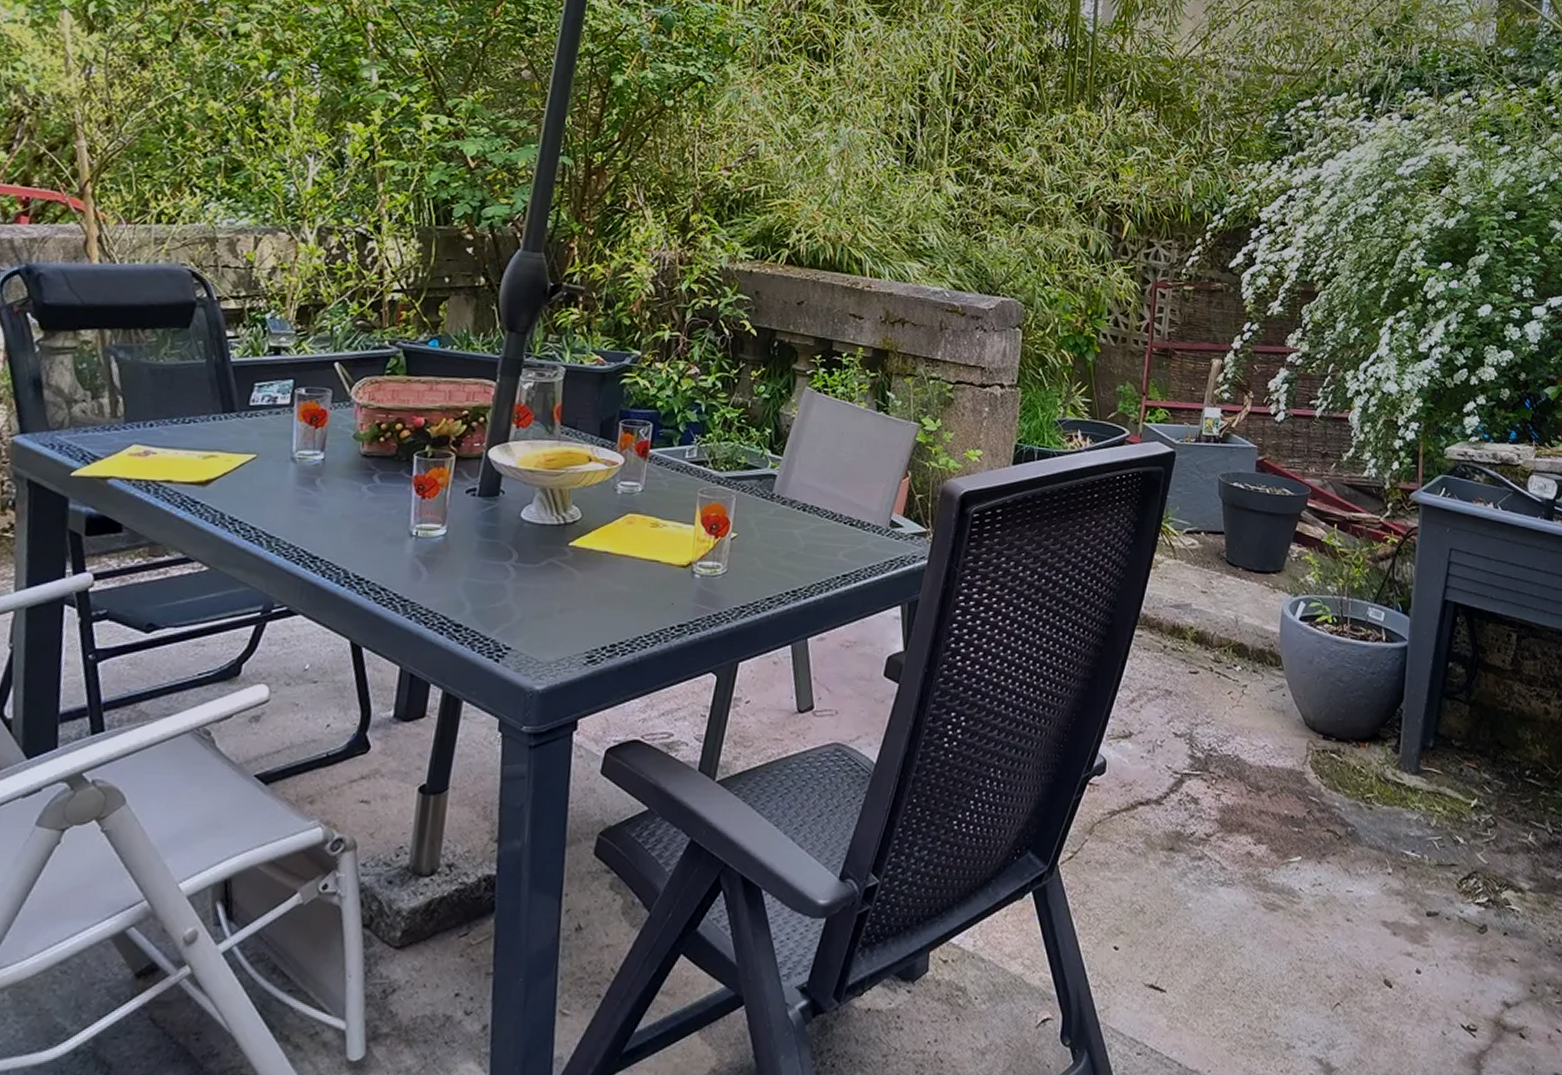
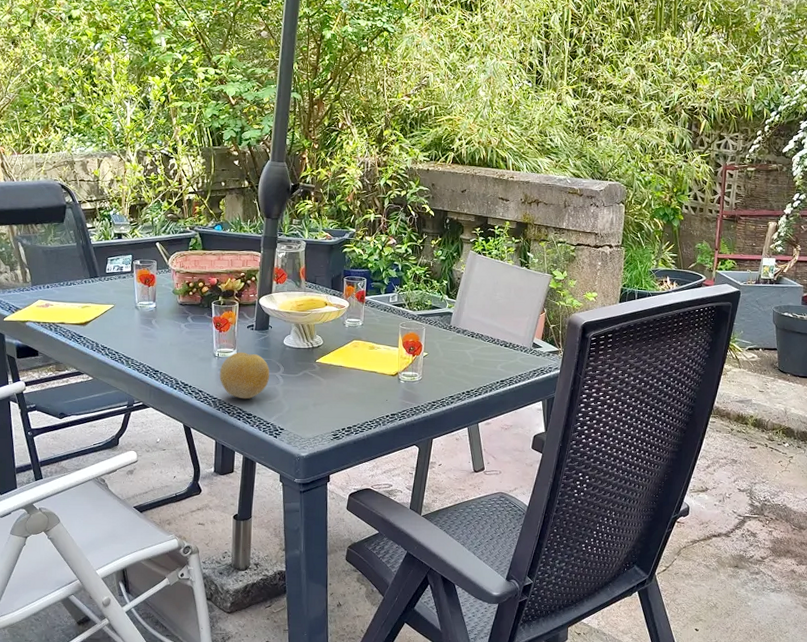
fruit: none [415,529,496,602] -> present [219,352,270,399]

